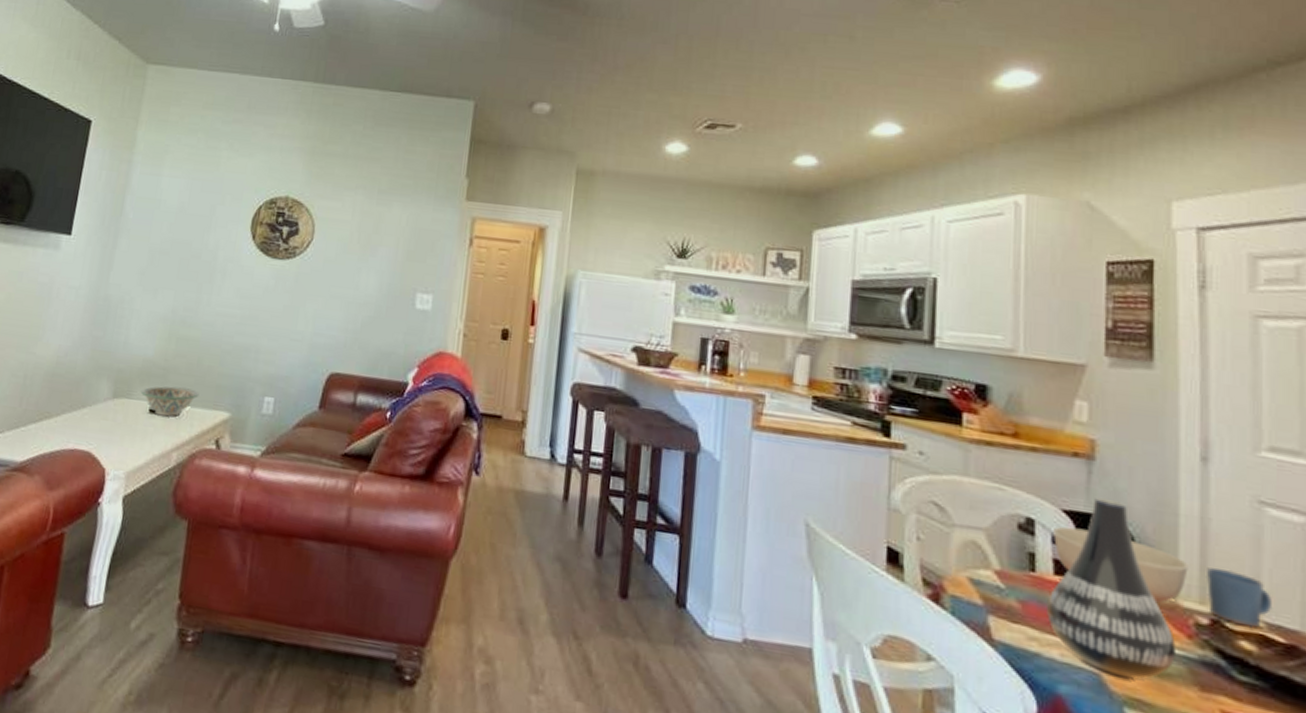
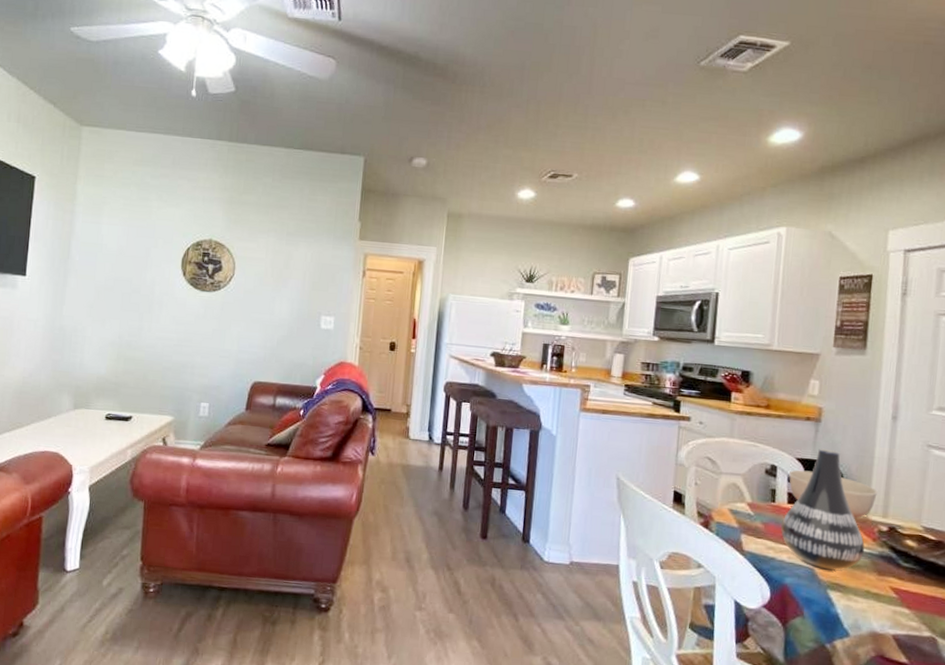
decorative bowl: present [140,386,199,417] -> none [97,397,147,422]
mug: present [1207,567,1273,628] -> none [888,492,930,531]

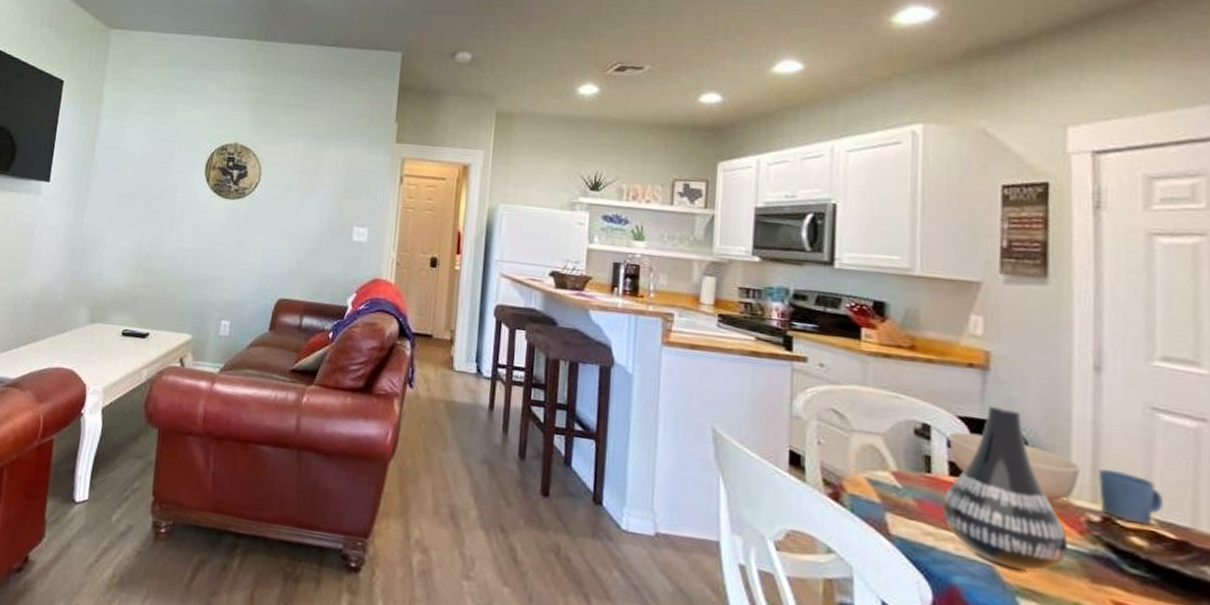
mug: none [888,492,930,531] -> present [1098,469,1164,525]

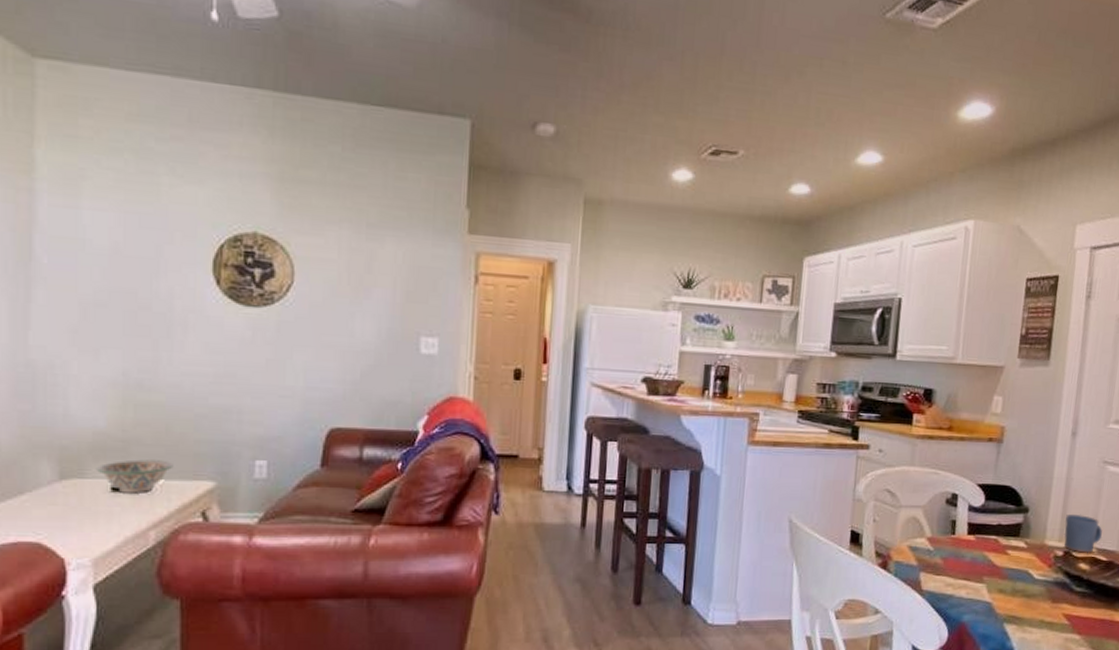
decorative bowl: none [113,312,165,339] -> present [96,459,174,493]
vase: present [942,404,1067,572] -> none [960,471,1041,604]
bowl: present [949,431,1081,502] -> none [969,497,1055,546]

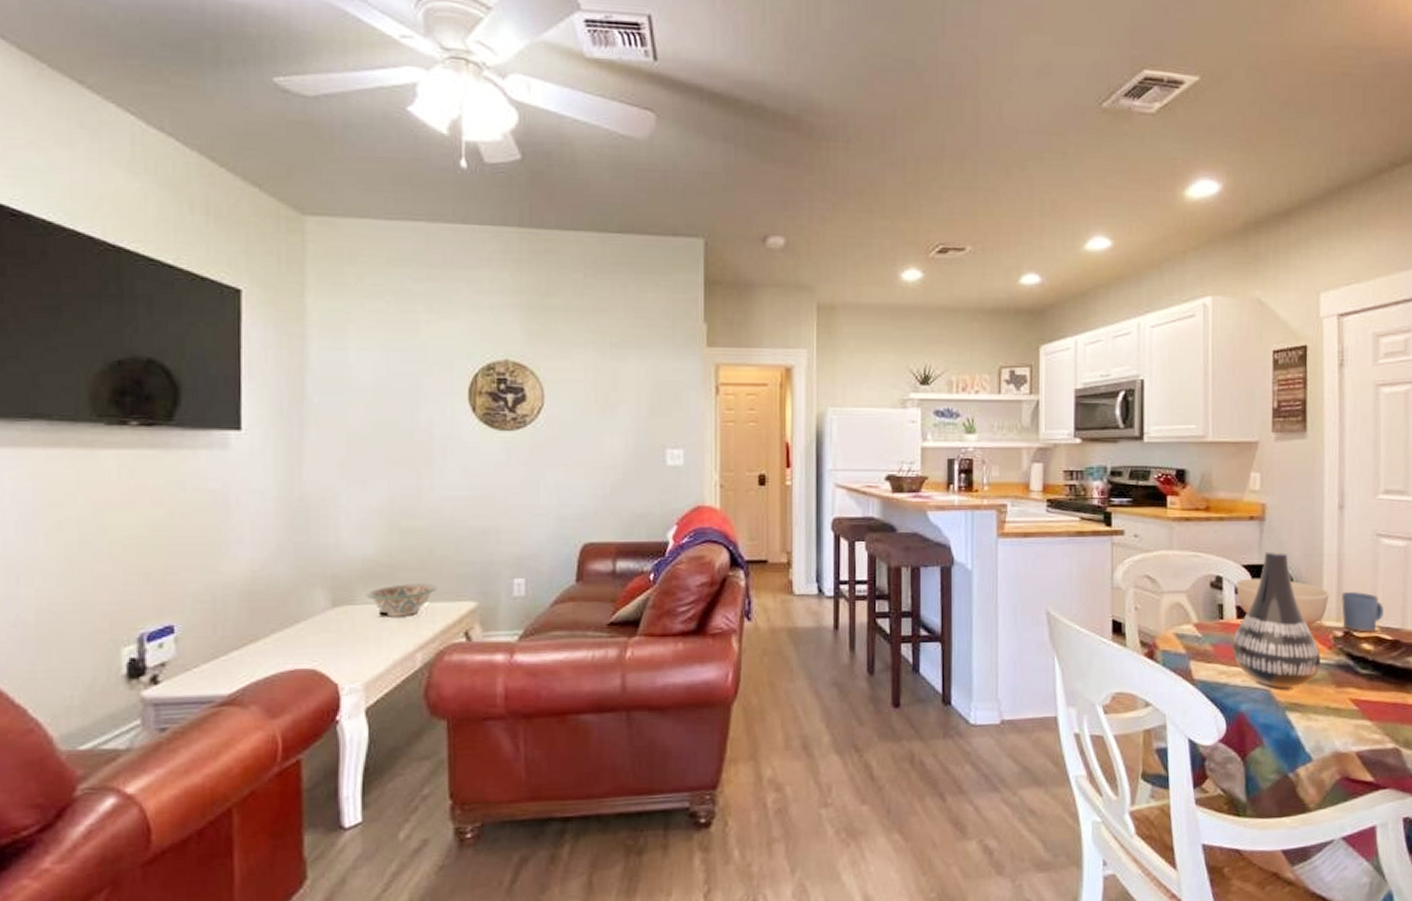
vase: none [960,471,1041,604] -> present [1232,550,1321,690]
bowl: none [969,497,1055,546] -> present [1236,578,1330,627]

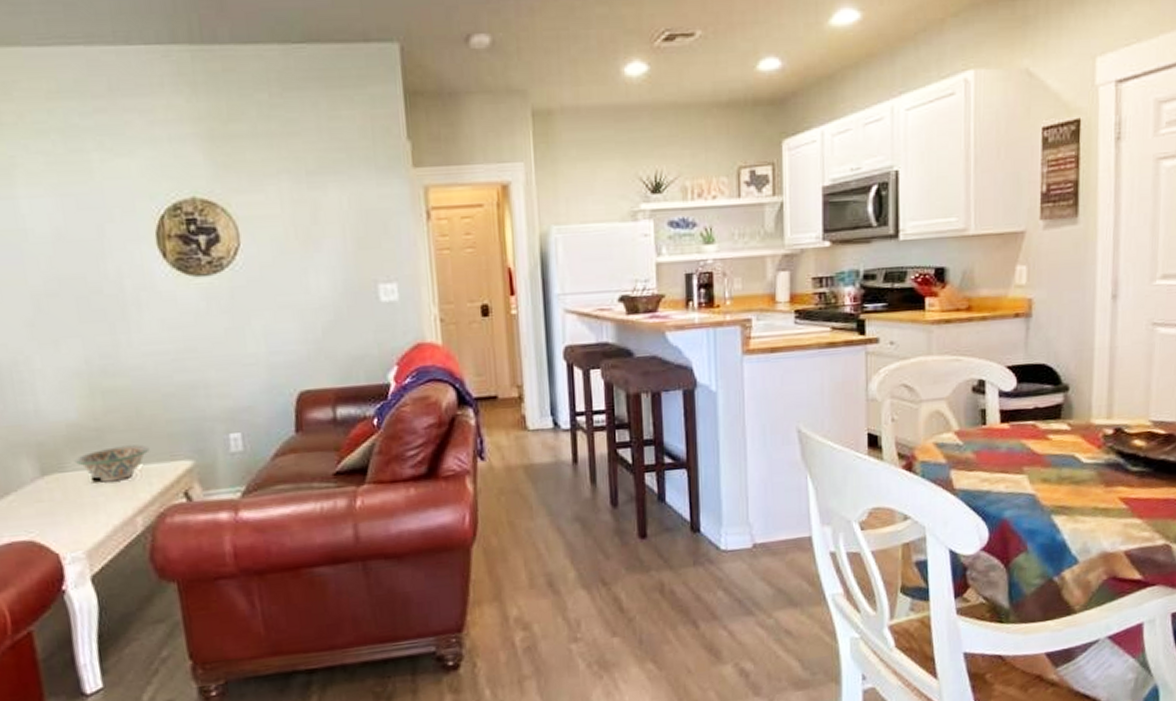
vase: present [1232,550,1321,690] -> none [995,348,1089,494]
bowl: present [1236,578,1330,627] -> none [1000,378,1100,427]
mug: present [1341,591,1384,632] -> none [1112,386,1158,429]

